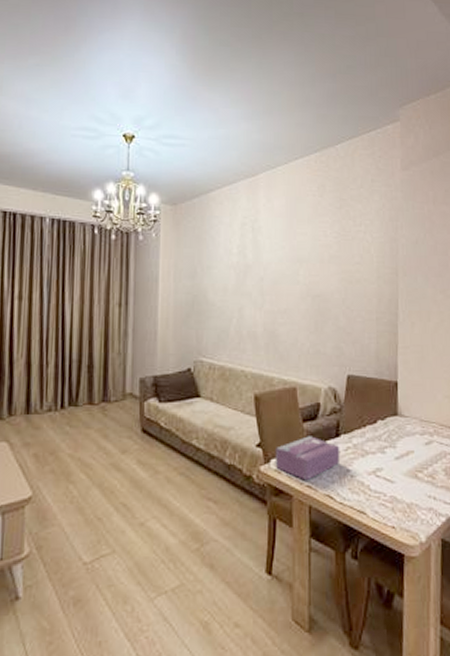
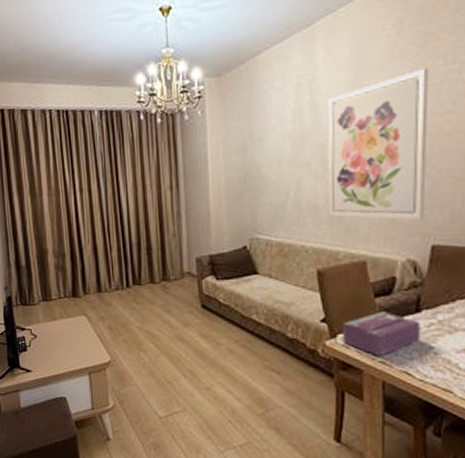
wall art: none [265,225,344,352] -> present [328,68,429,221]

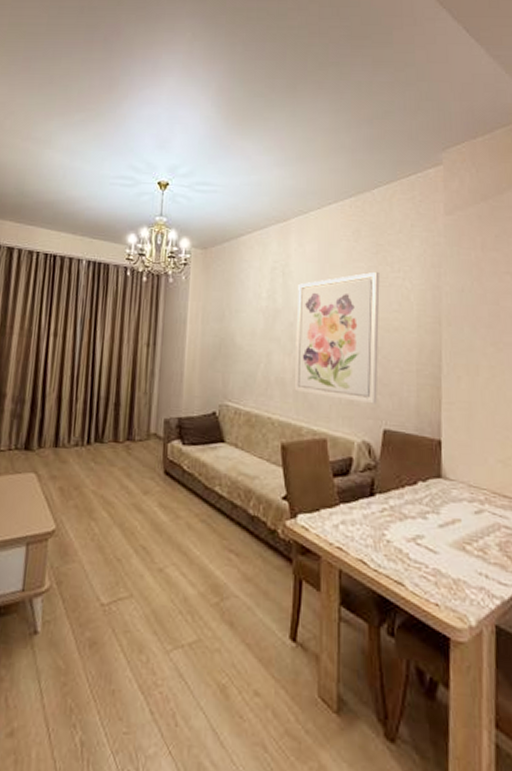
tissue box: present [341,311,421,357] -> none [302,492,375,542]

